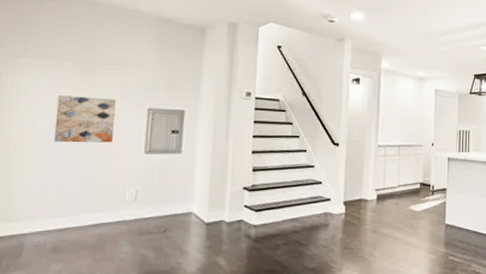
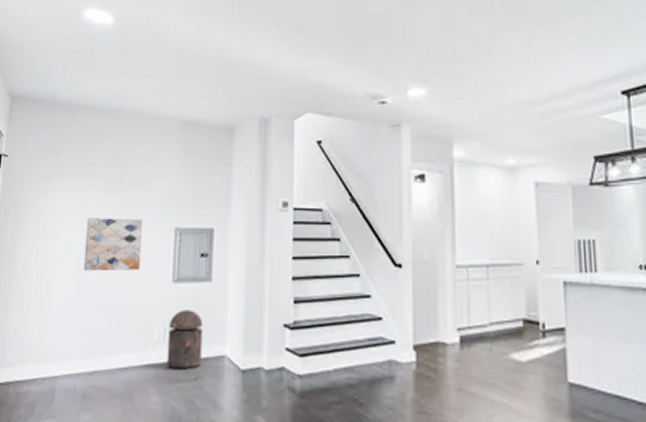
trash can: none [137,176,173,224] -> present [166,310,203,370]

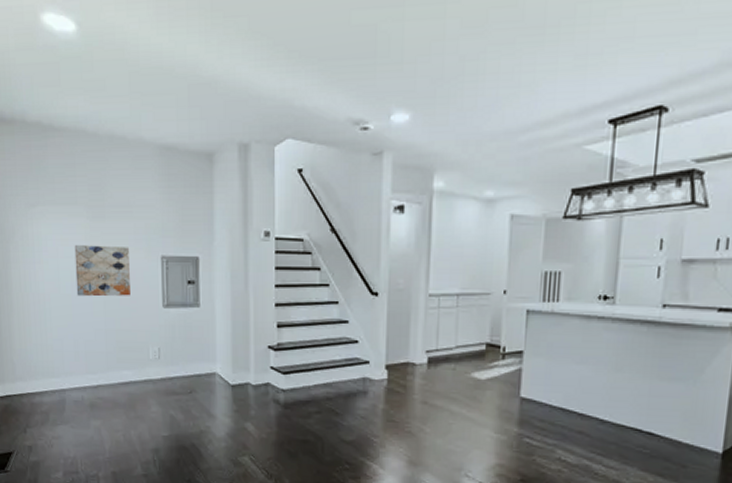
trash can: present [166,310,203,370] -> none [162,332,195,385]

